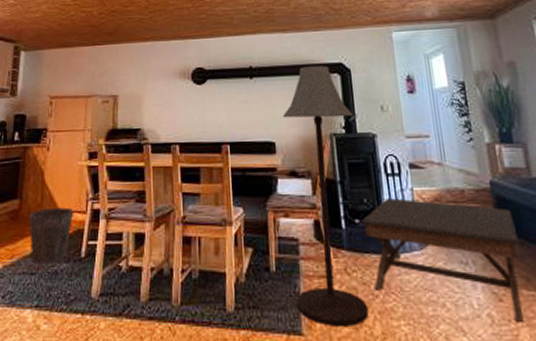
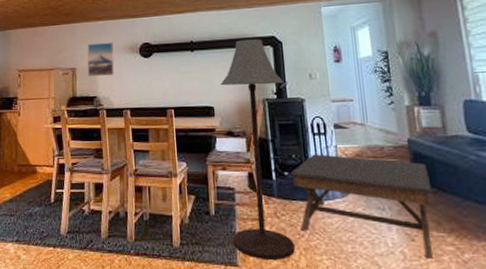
waste bin: present [29,207,74,264] -> none [6,162,43,208]
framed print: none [131,66,164,106] -> present [87,42,115,78]

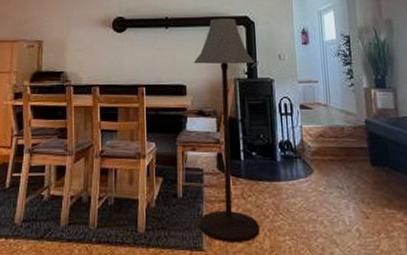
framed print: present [87,42,115,78] -> none [55,14,86,51]
coffee table: present [289,154,433,260] -> none [257,134,385,236]

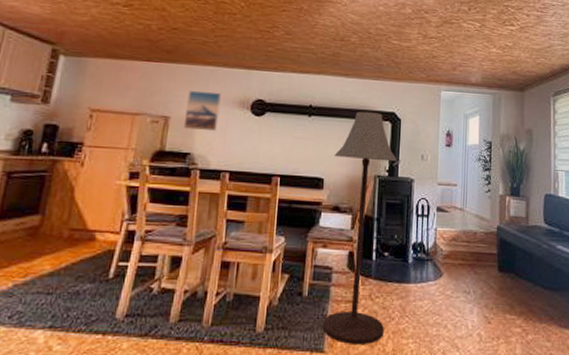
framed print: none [55,14,86,51] -> present [183,90,222,132]

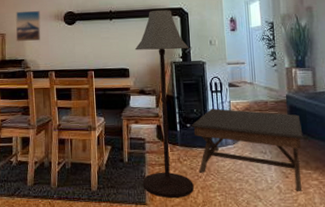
coffee table: none [389,236,511,341] -> present [191,108,304,192]

